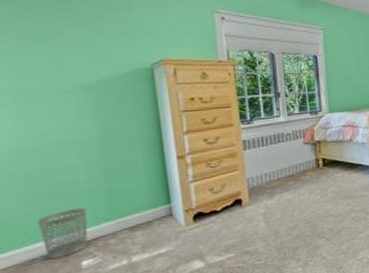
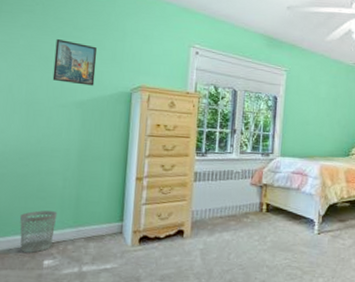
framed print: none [37,13,103,66] -> present [52,38,98,86]

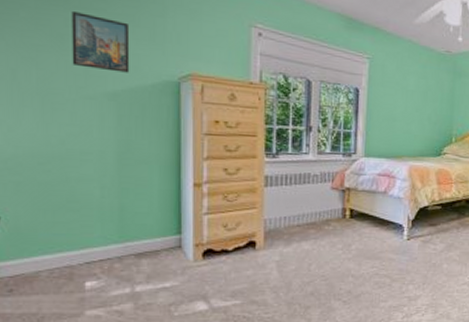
wastebasket: present [19,210,58,253] -> none [47,225,97,274]

